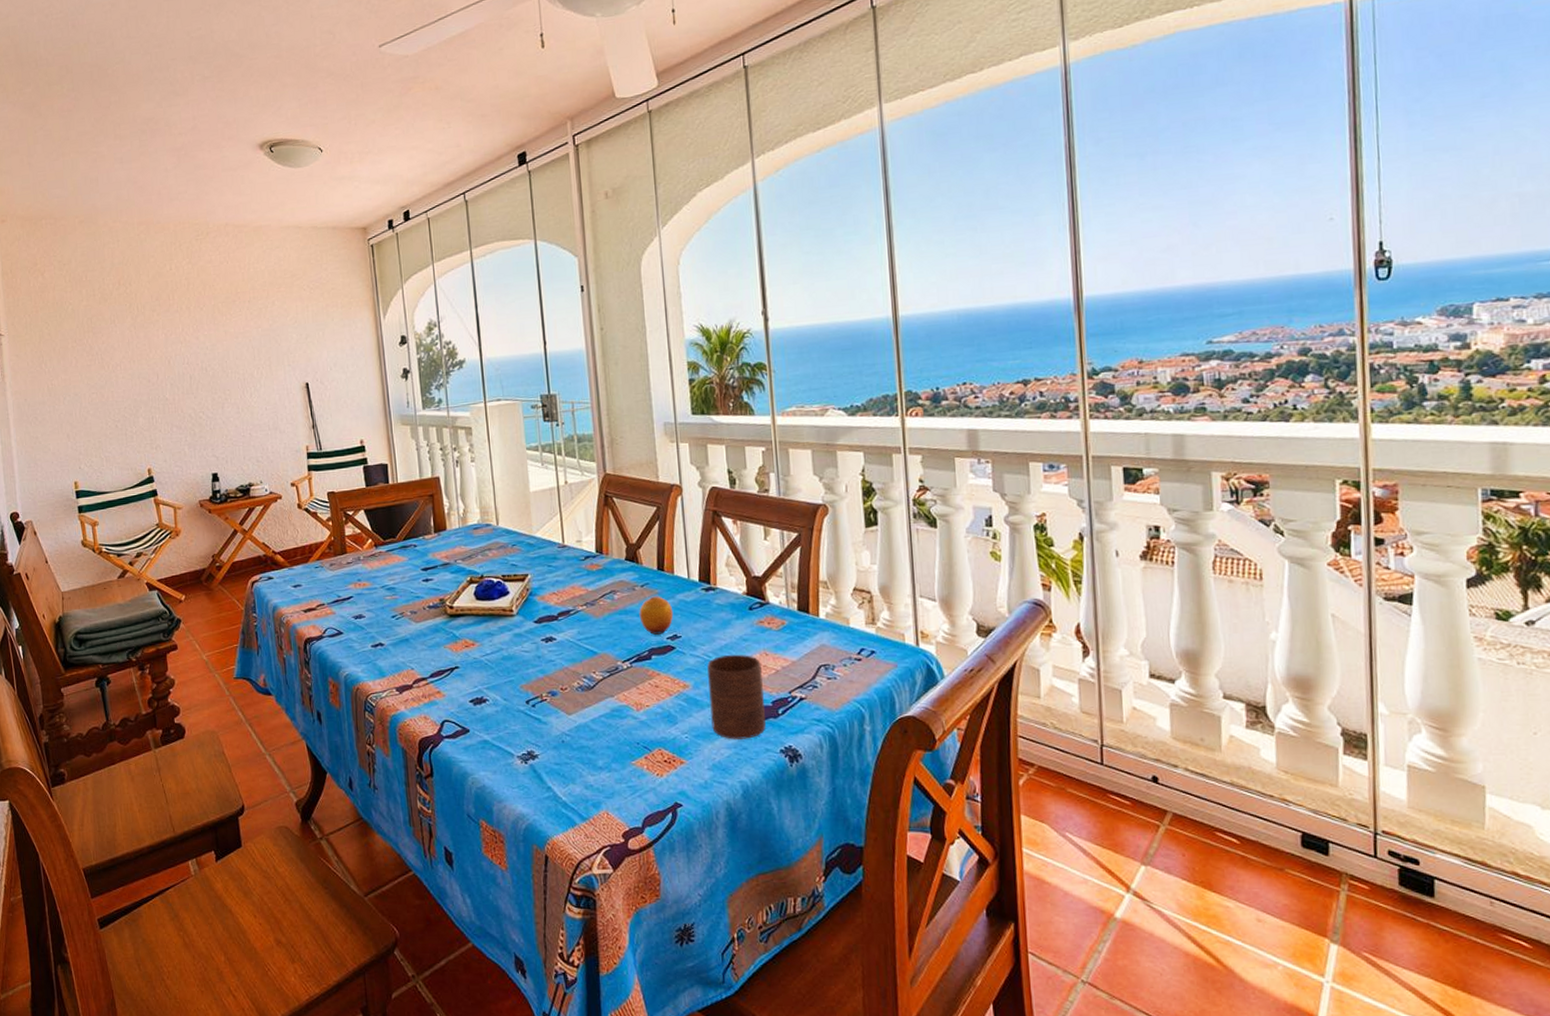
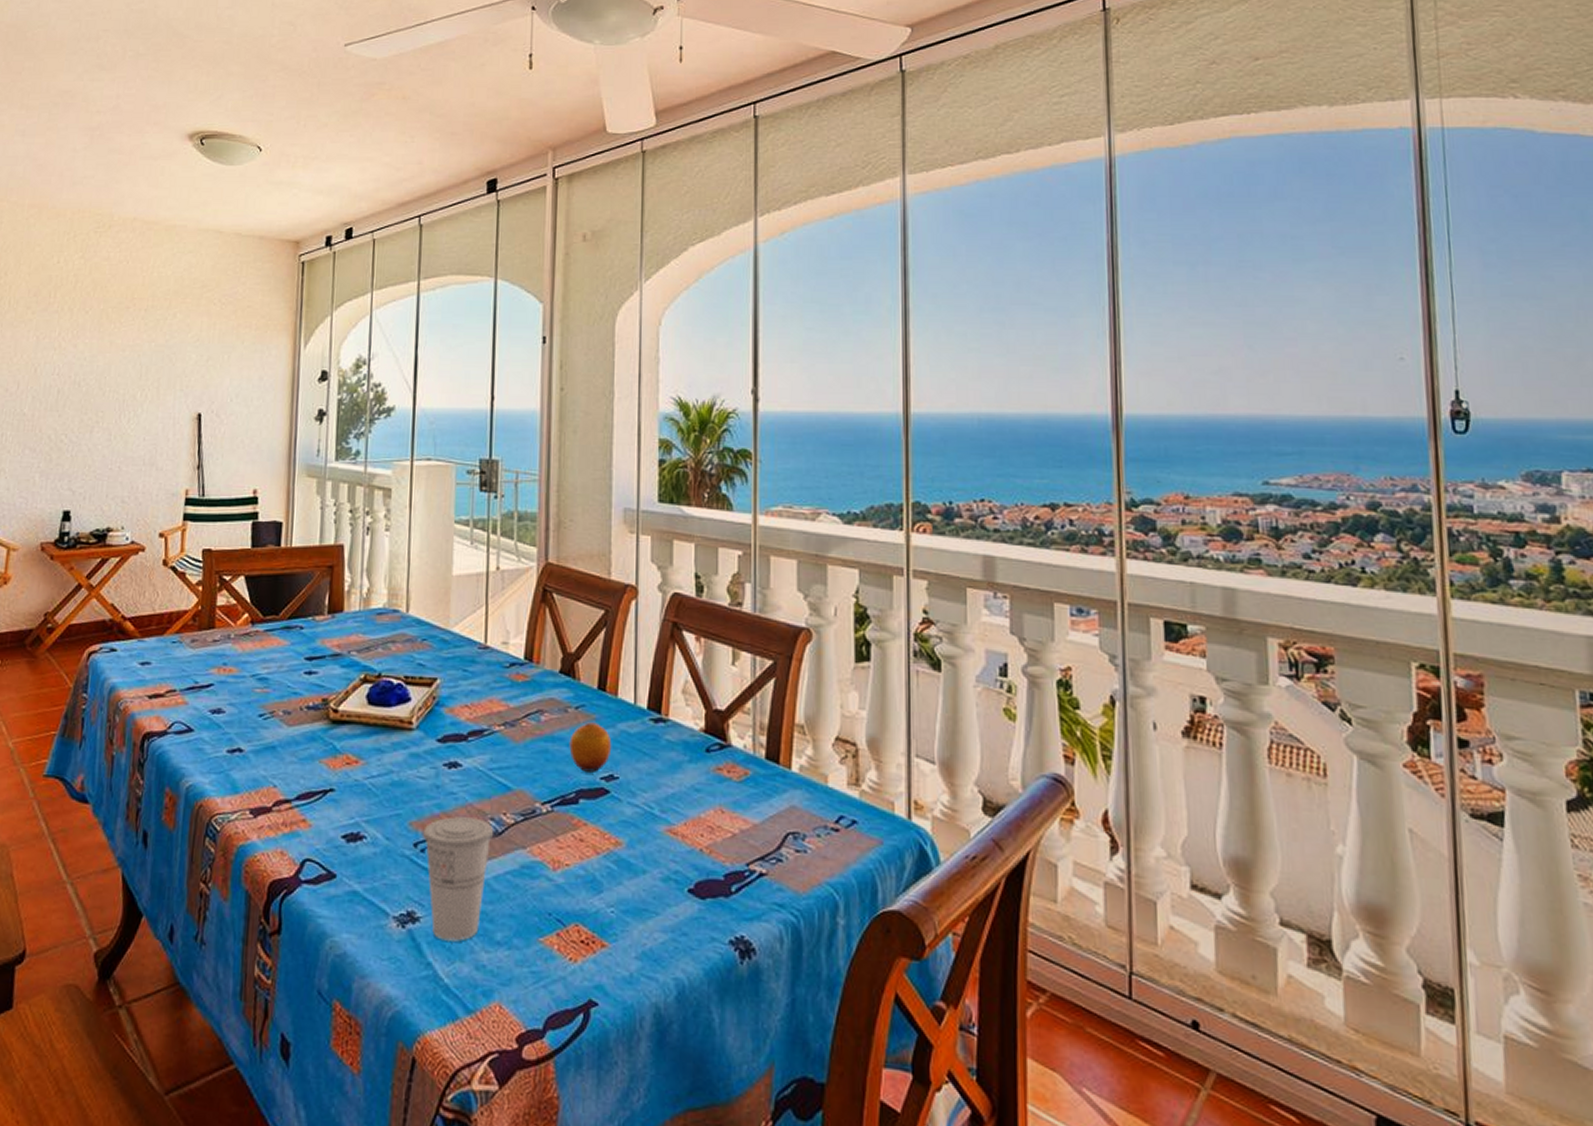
cup: none [532,677,588,770] -> present [423,817,494,941]
cup: present [707,654,766,740] -> none [646,807,715,922]

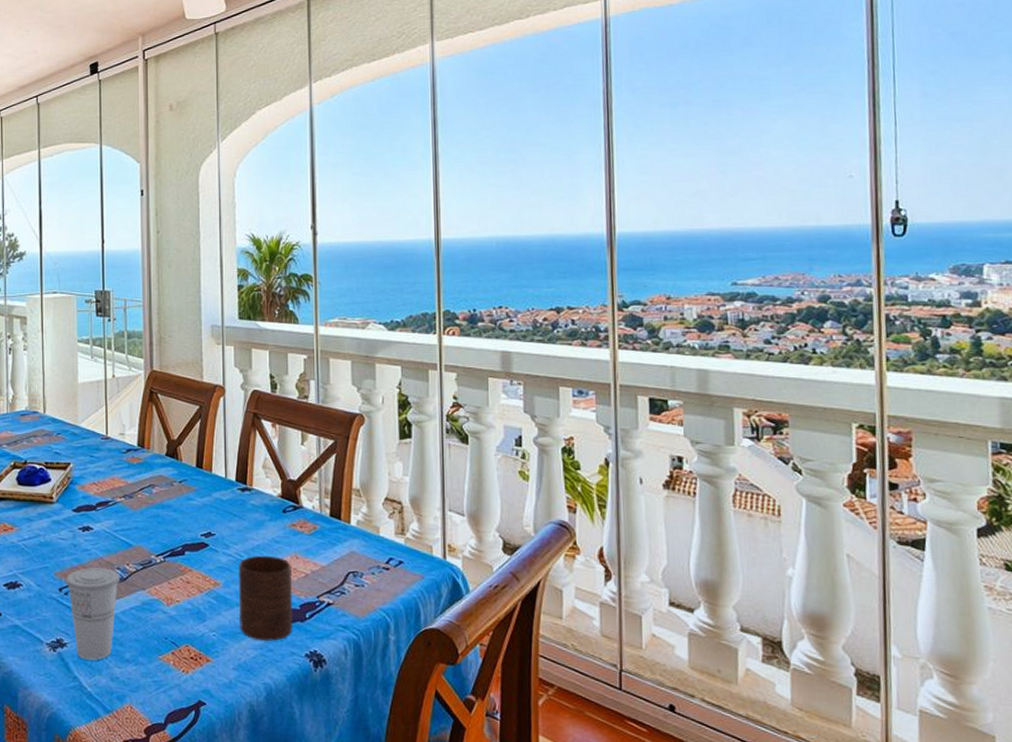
fruit: present [569,722,612,772] -> none [175,493,209,531]
cup: none [646,807,715,922] -> present [239,555,292,641]

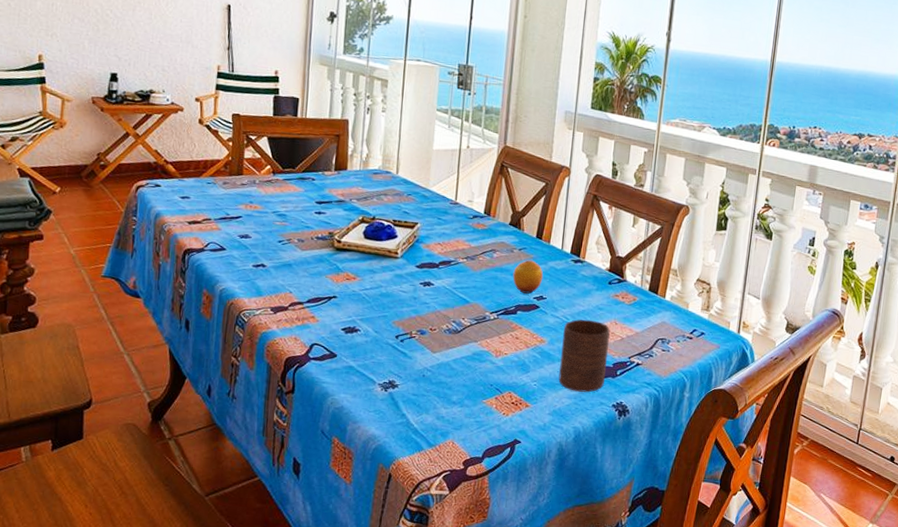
cup: present [66,568,120,660] -> none [403,319,455,401]
fruit: none [175,493,209,531] -> present [512,260,544,294]

